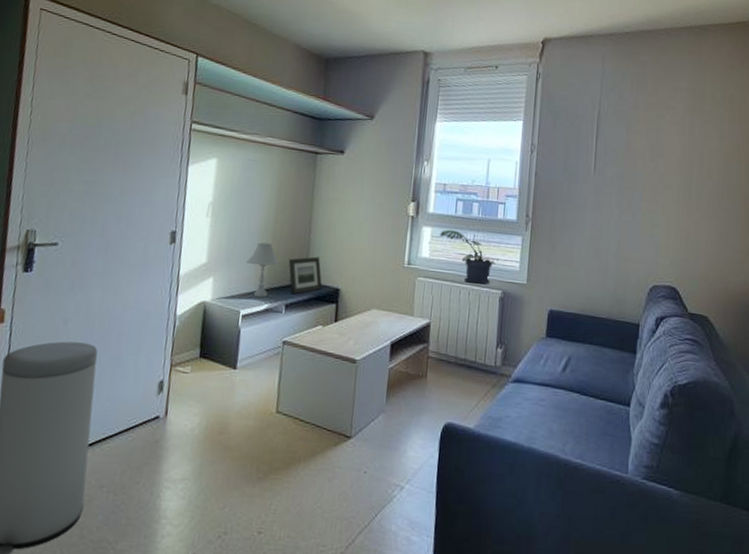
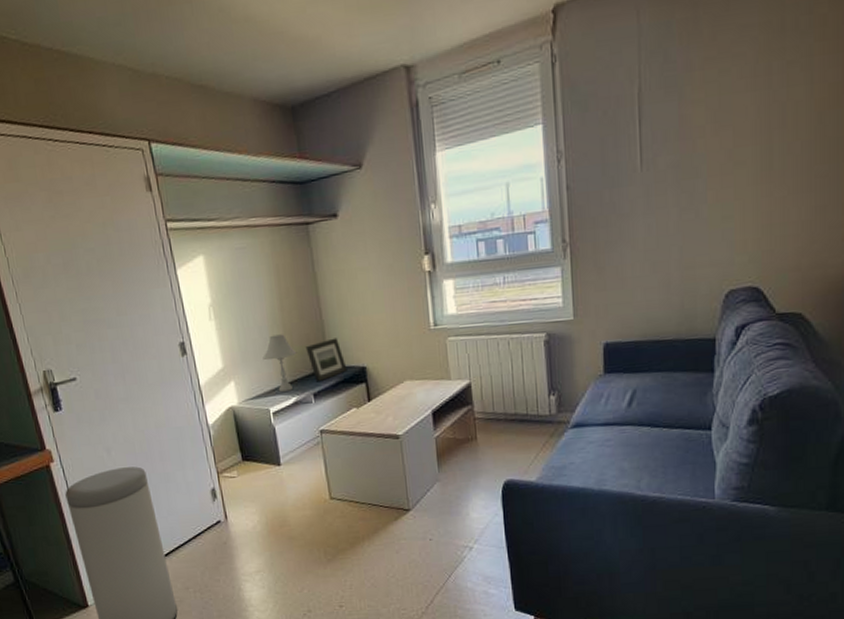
potted plant: present [439,229,498,285] -> none [464,276,537,333]

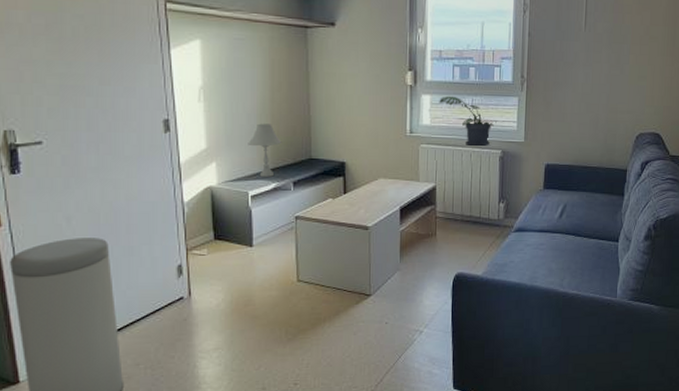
picture frame: present [305,338,348,382] -> none [291,133,328,172]
potted plant: none [464,276,537,333] -> present [439,95,497,147]

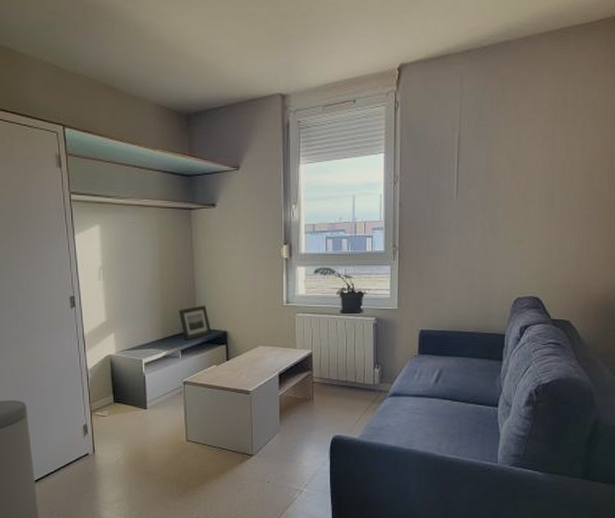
table lamp: present [248,123,282,178] -> none [141,298,171,347]
picture frame: none [291,133,328,172] -> present [178,305,212,341]

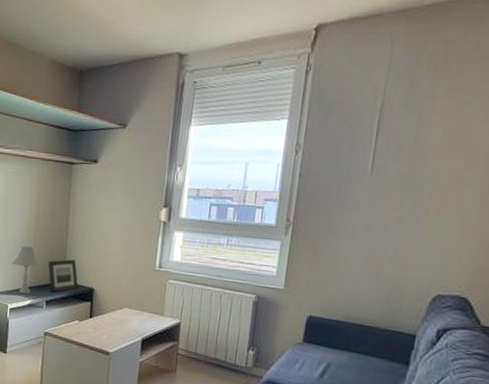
table lamp: none [141,298,171,347] -> present [12,246,40,295]
potted plant: present [313,267,370,315] -> none [191,234,253,289]

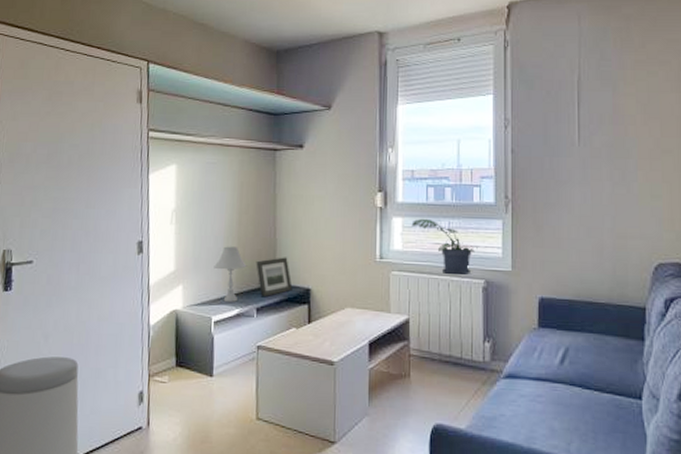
potted plant: none [191,234,253,289] -> present [411,218,478,276]

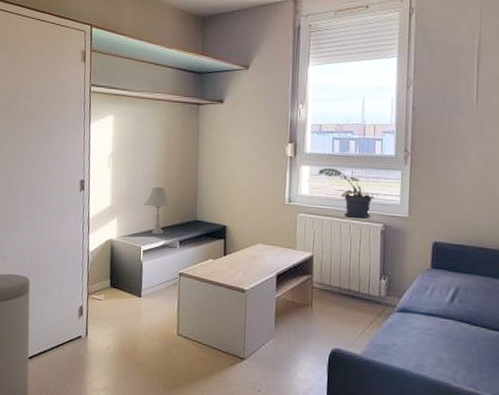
picture frame: present [256,257,293,298] -> none [180,197,211,232]

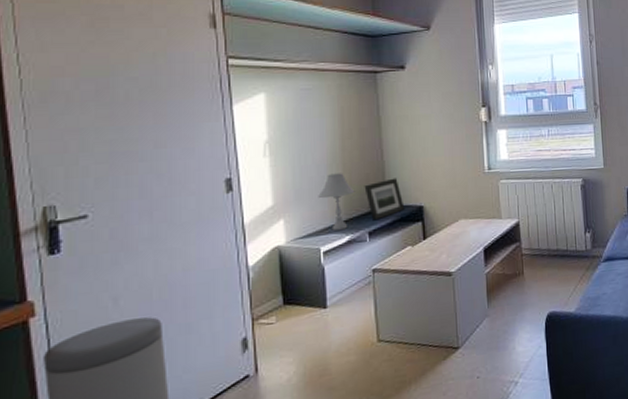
picture frame: none [180,197,211,232] -> present [364,178,405,221]
potted plant: present [318,167,378,220] -> none [515,128,575,178]

